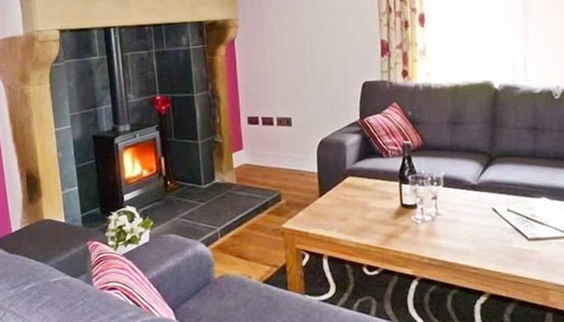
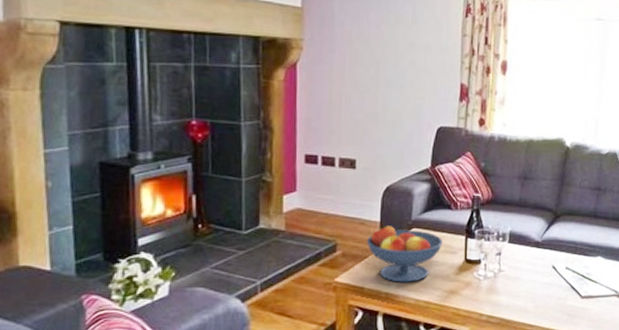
fruit bowl: none [306,175,378,227] -> present [366,226,442,283]

